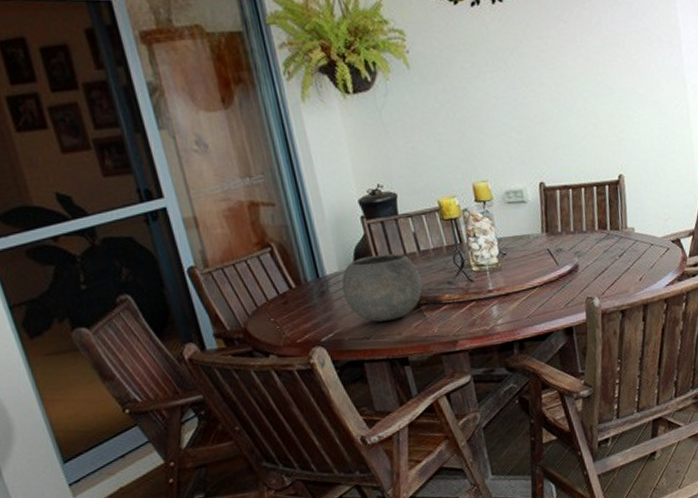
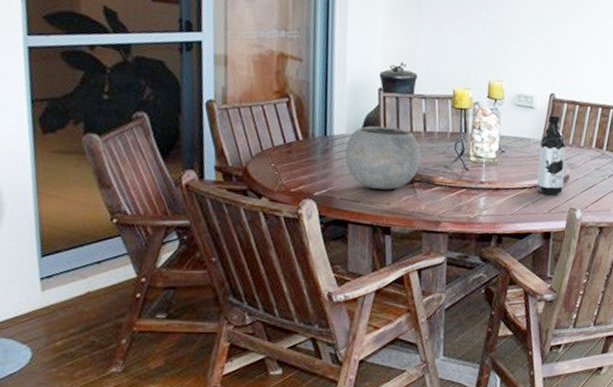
water bottle: none [540,203,575,290] -> present [536,114,566,195]

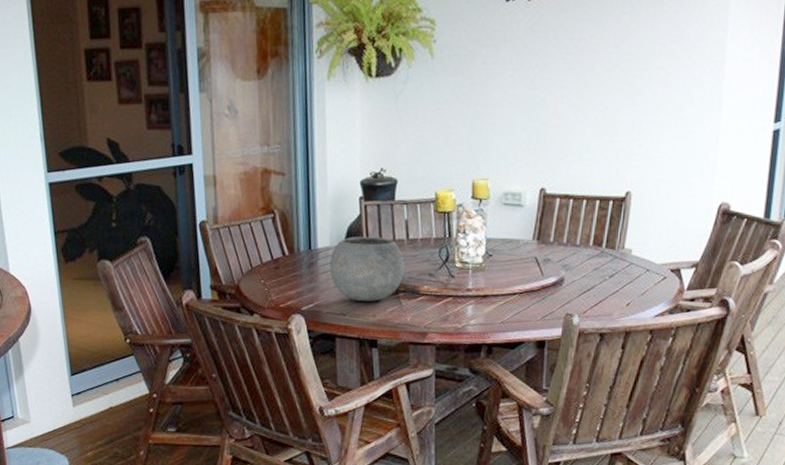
water bottle: present [536,114,566,195] -> none [528,211,560,300]

